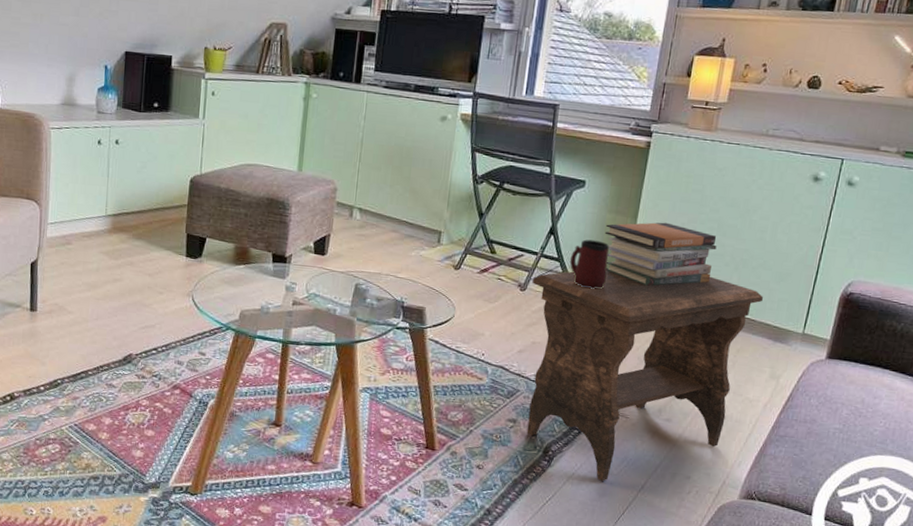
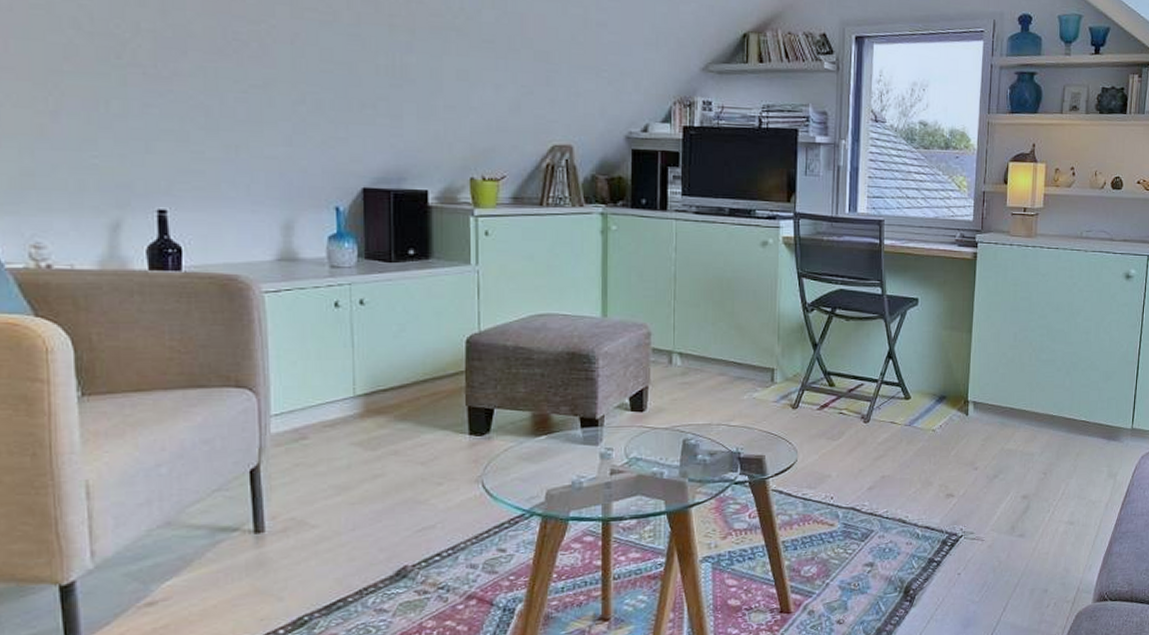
footstool: present [527,269,764,481] -> none [875,383,1095,612]
mug: present [569,239,609,290] -> none [910,360,949,411]
book stack: present [604,222,717,286] -> none [942,333,1048,401]

